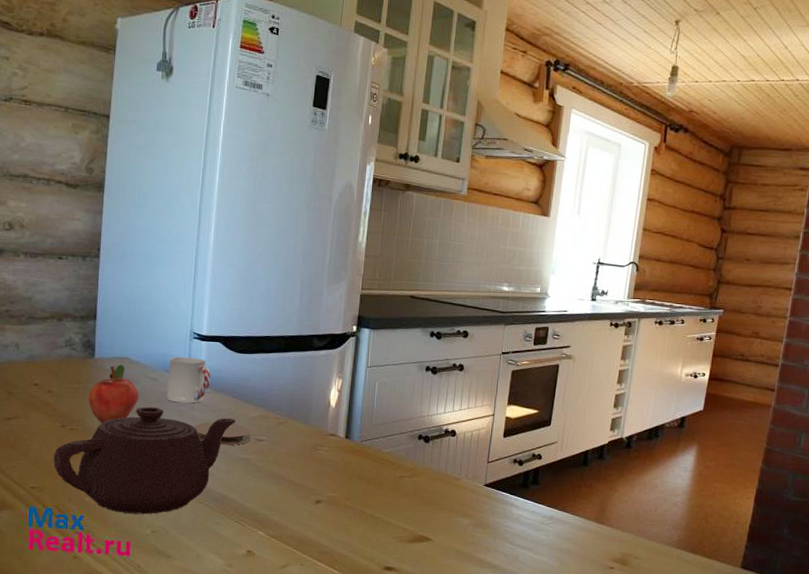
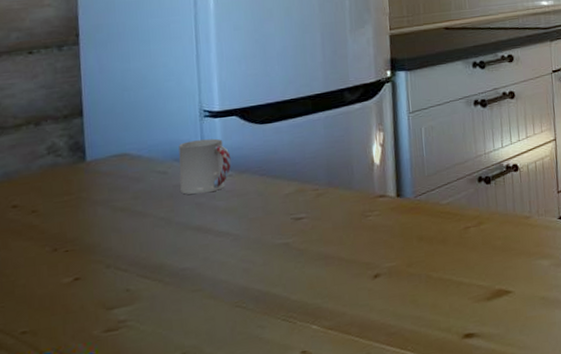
teapot: present [54,406,236,515] -> none [47,200,267,340]
fruit: present [88,365,139,423] -> none [83,163,147,237]
coaster: present [193,422,252,446] -> none [216,205,288,235]

